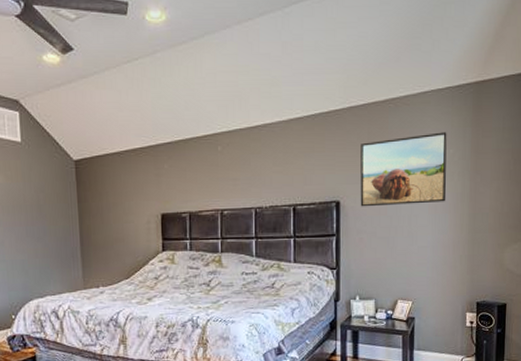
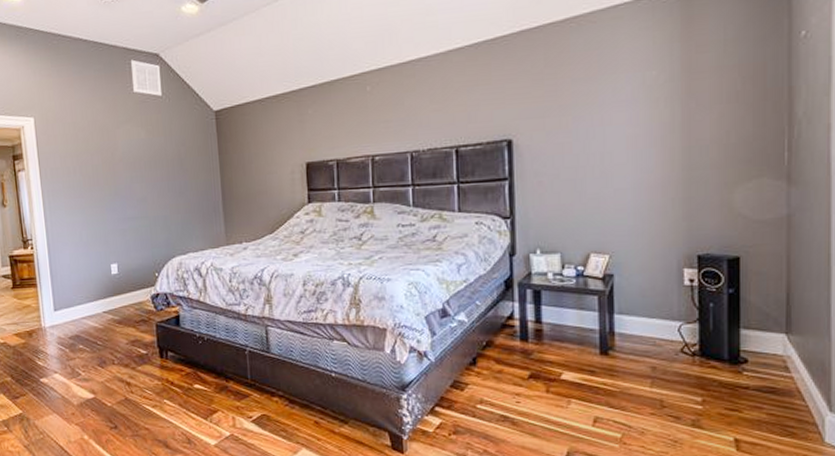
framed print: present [360,132,447,207] -> none [536,51,650,145]

